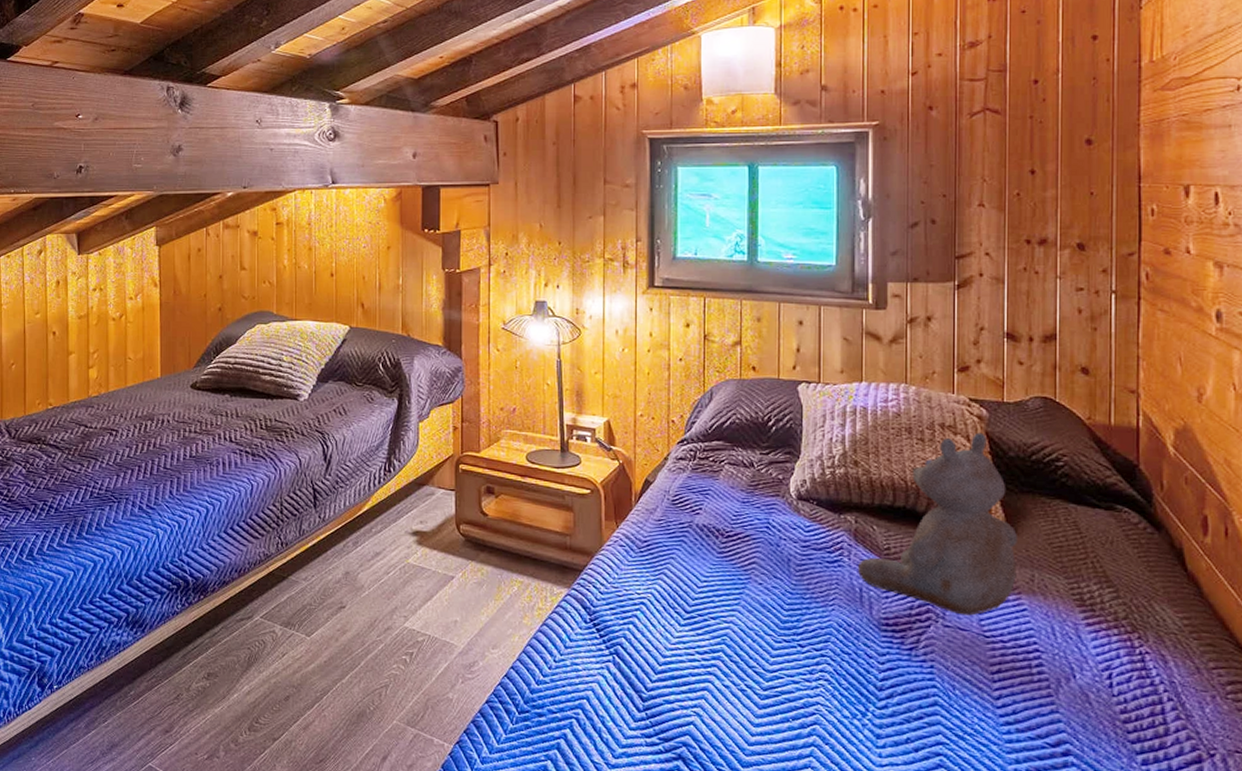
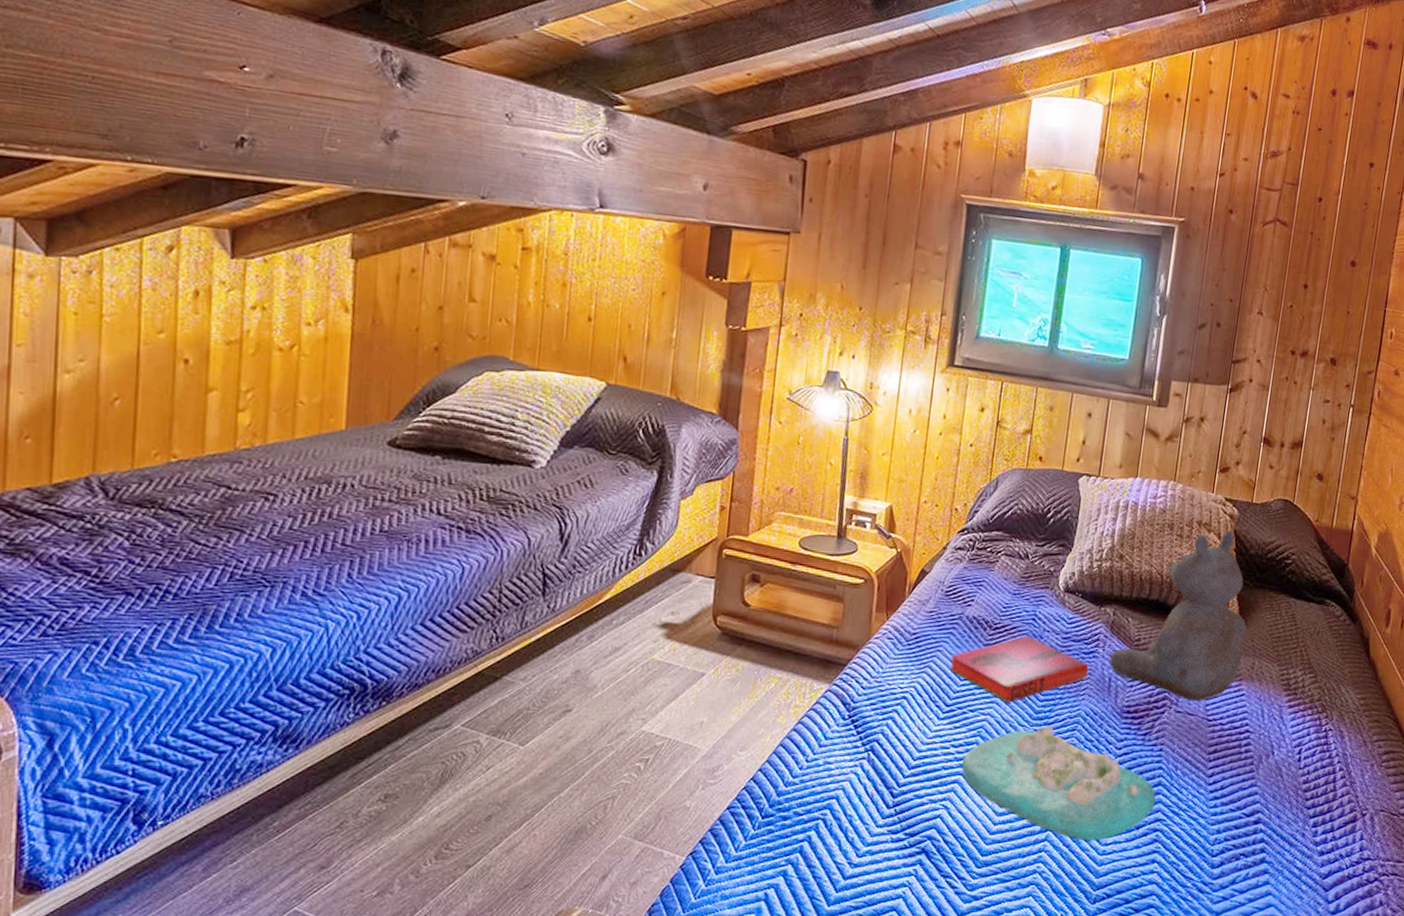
hardback book: none [683,544,836,612] -> present [948,636,1089,703]
decorative tray: none [709,606,934,760] -> present [961,697,1156,840]

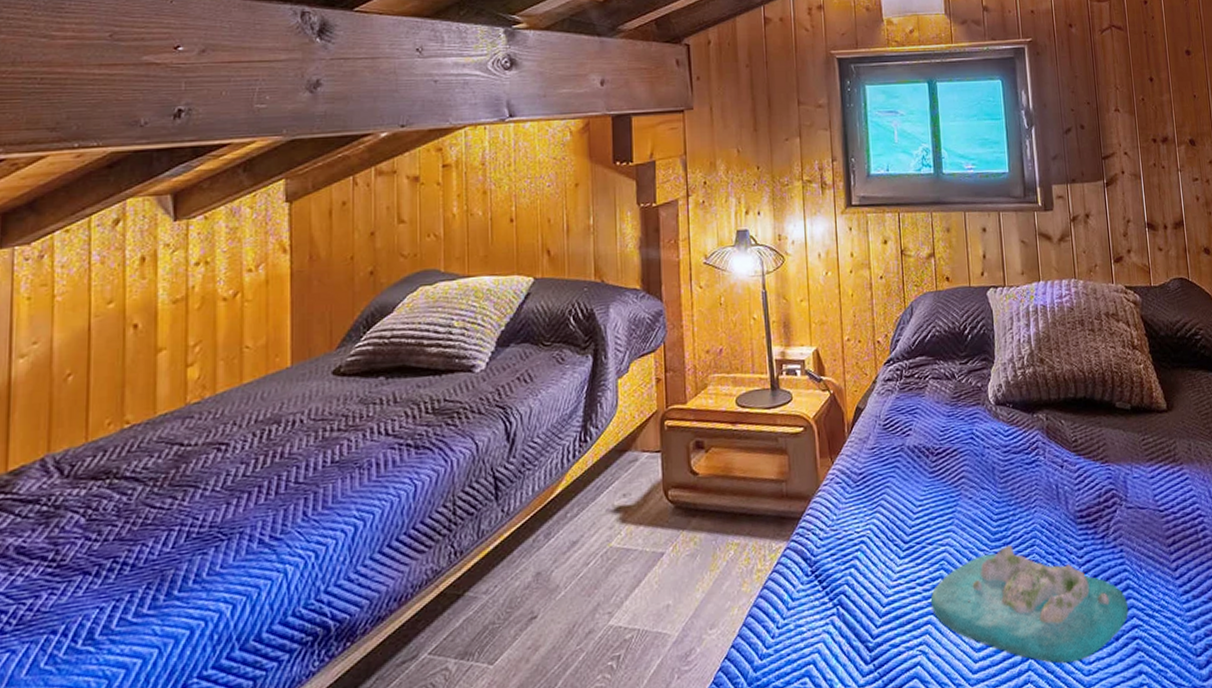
hardback book: present [948,636,1089,703] -> none [899,456,1035,529]
stuffed bear: present [1109,530,1247,702] -> none [1051,317,1178,494]

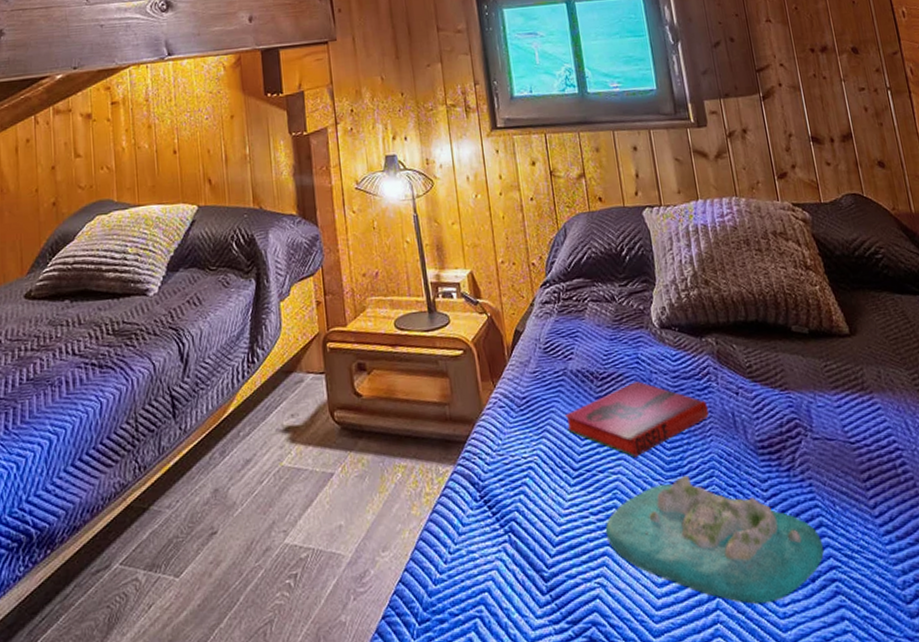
hardback book: none [899,456,1035,529] -> present [564,381,709,458]

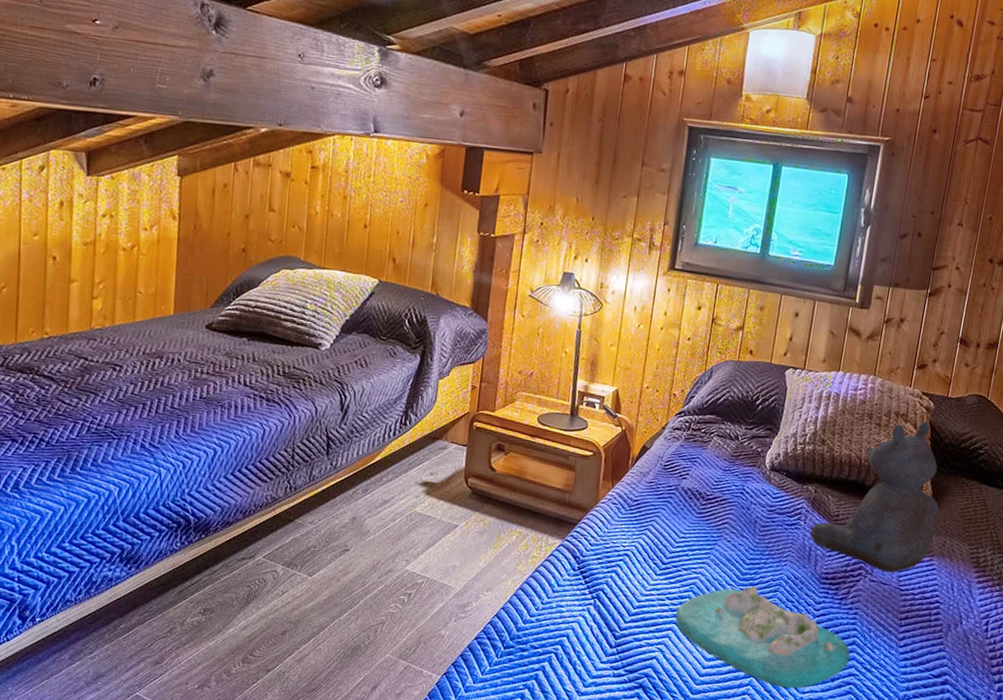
hardback book: present [564,381,709,458] -> none [665,507,791,565]
stuffed bear: none [725,235,866,425] -> present [810,421,940,573]

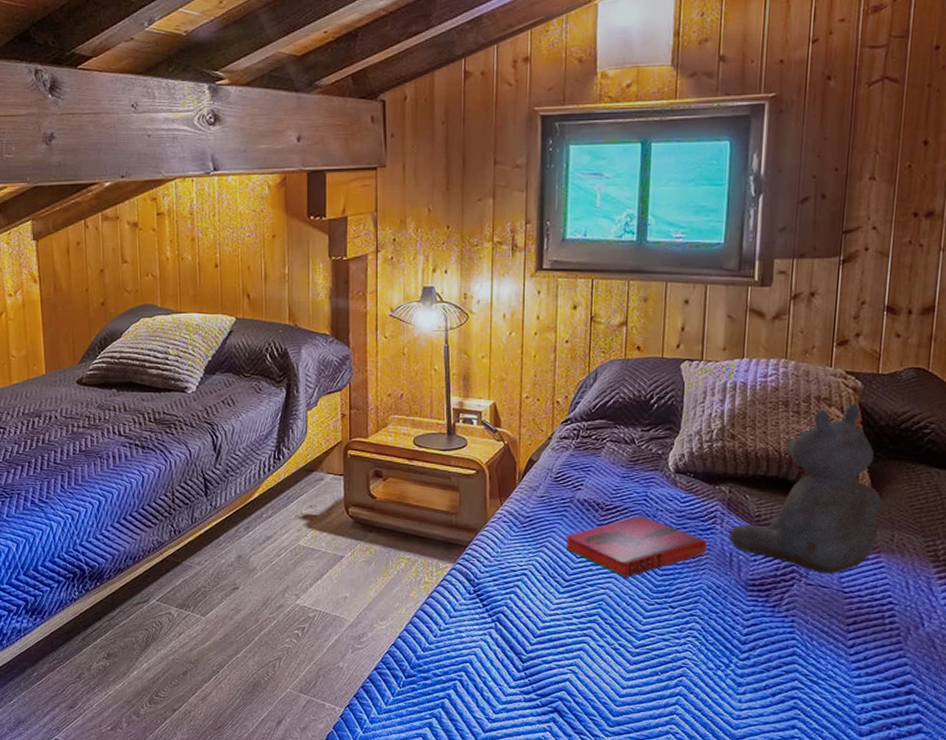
hardback book: none [665,507,791,565] -> present [564,516,708,578]
decorative tray: present [675,561,850,688] -> none [585,571,792,705]

